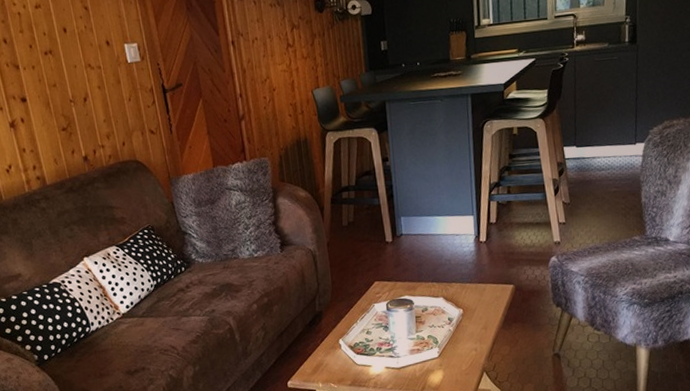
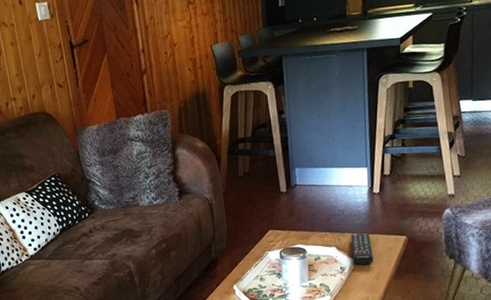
remote control: none [458,282,481,316] -> present [351,233,374,266]

